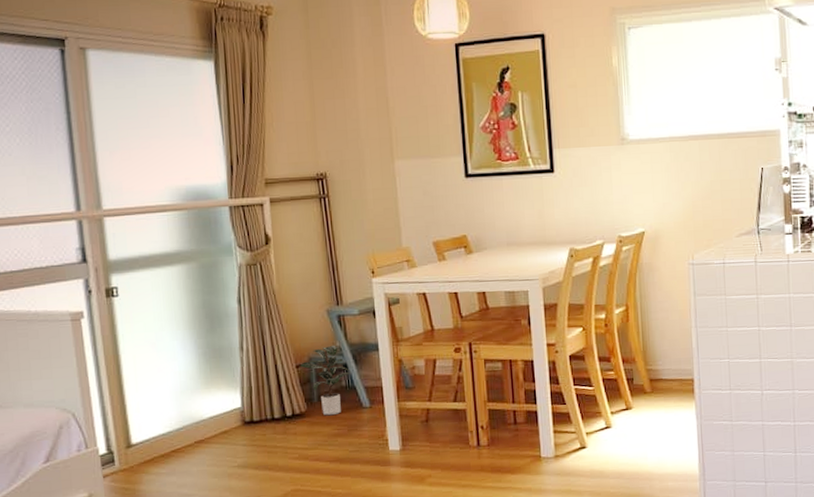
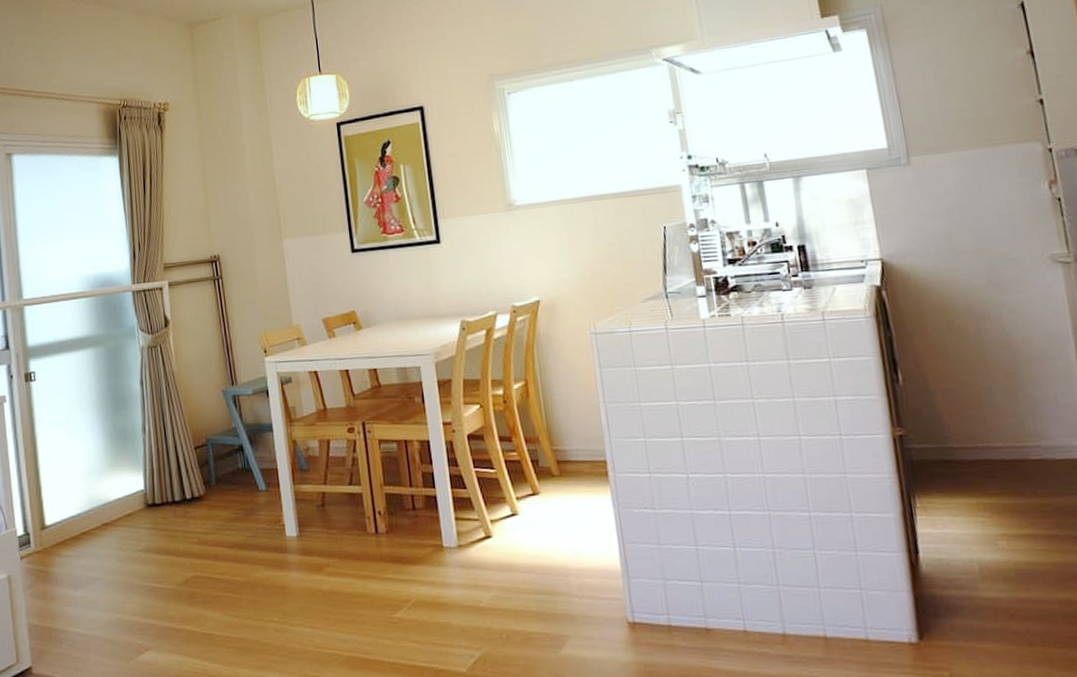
potted plant: present [299,345,353,416] -> none [198,425,248,499]

